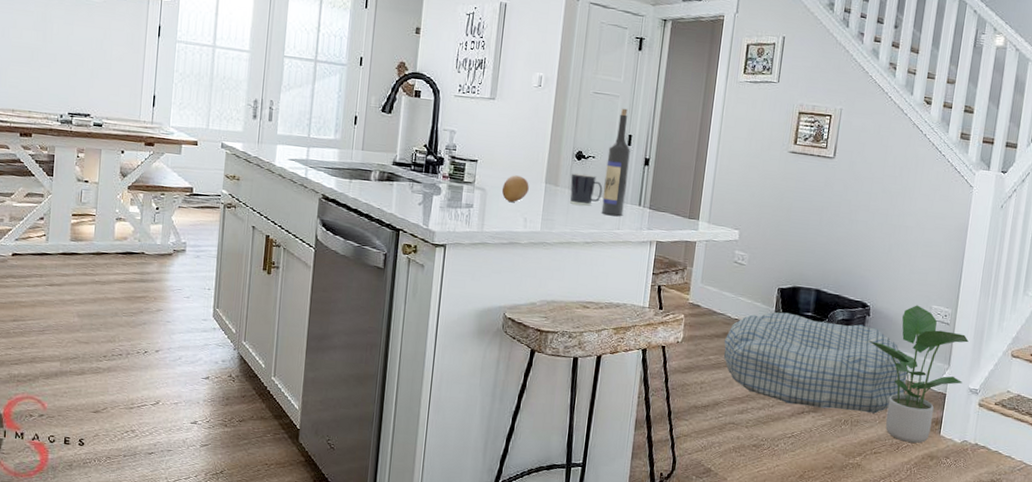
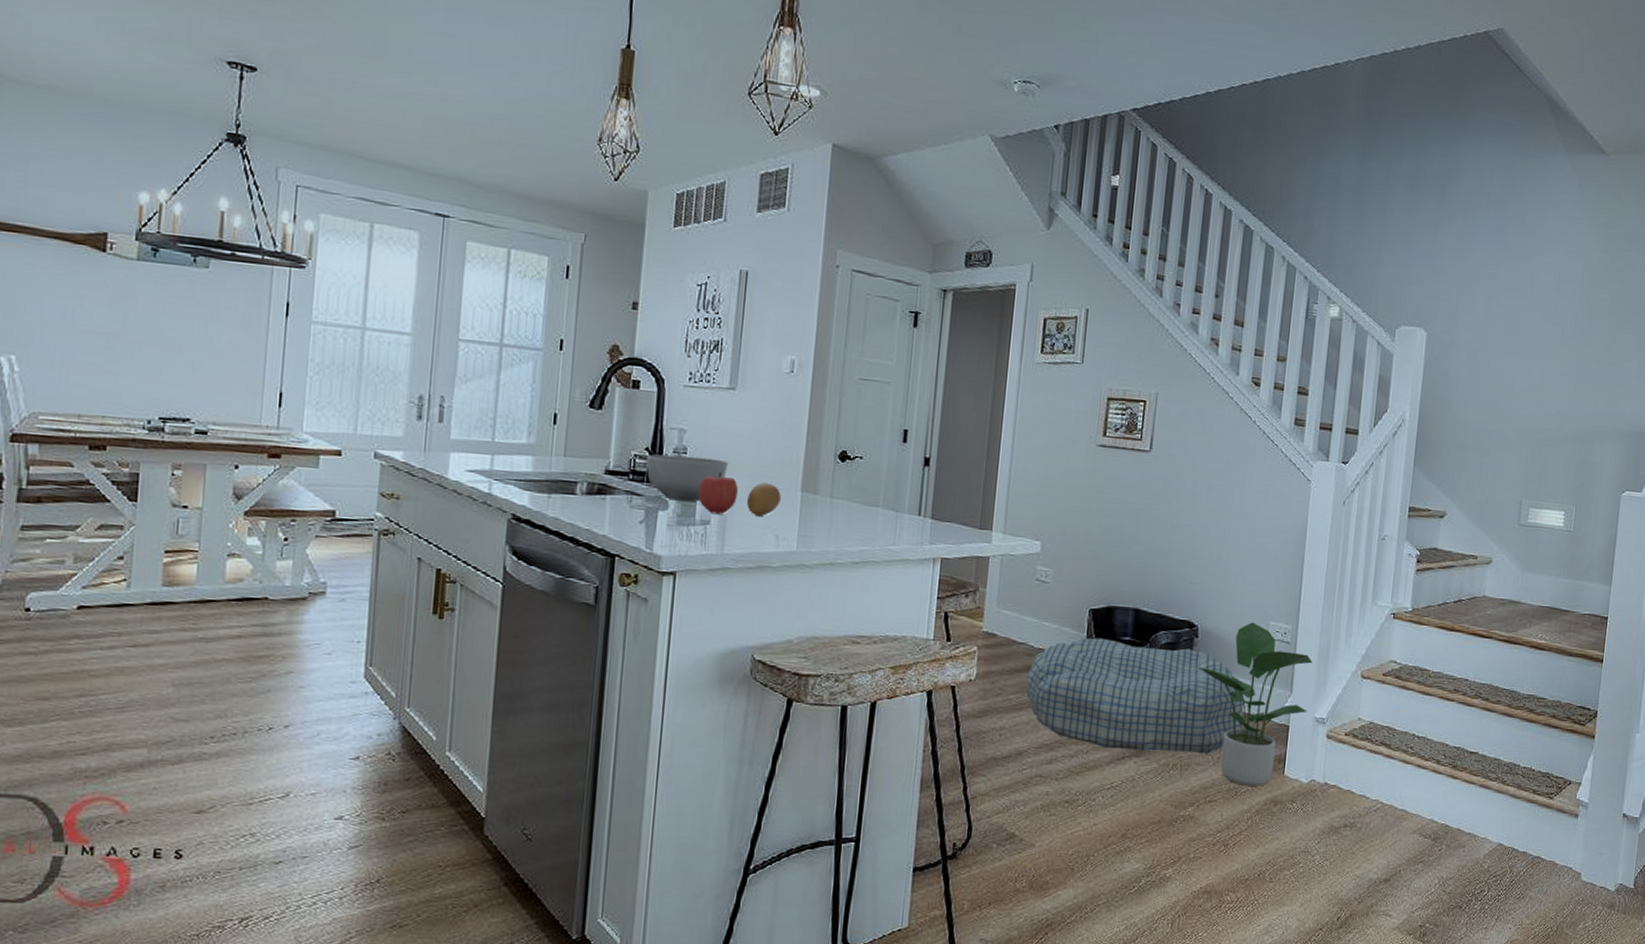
bowl: none [424,150,489,189] -> present [646,454,729,501]
fruit: none [464,166,495,200] -> present [698,472,738,515]
mug: present [569,172,603,206] -> none [832,477,873,519]
wine bottle: present [601,108,631,217] -> none [872,397,907,530]

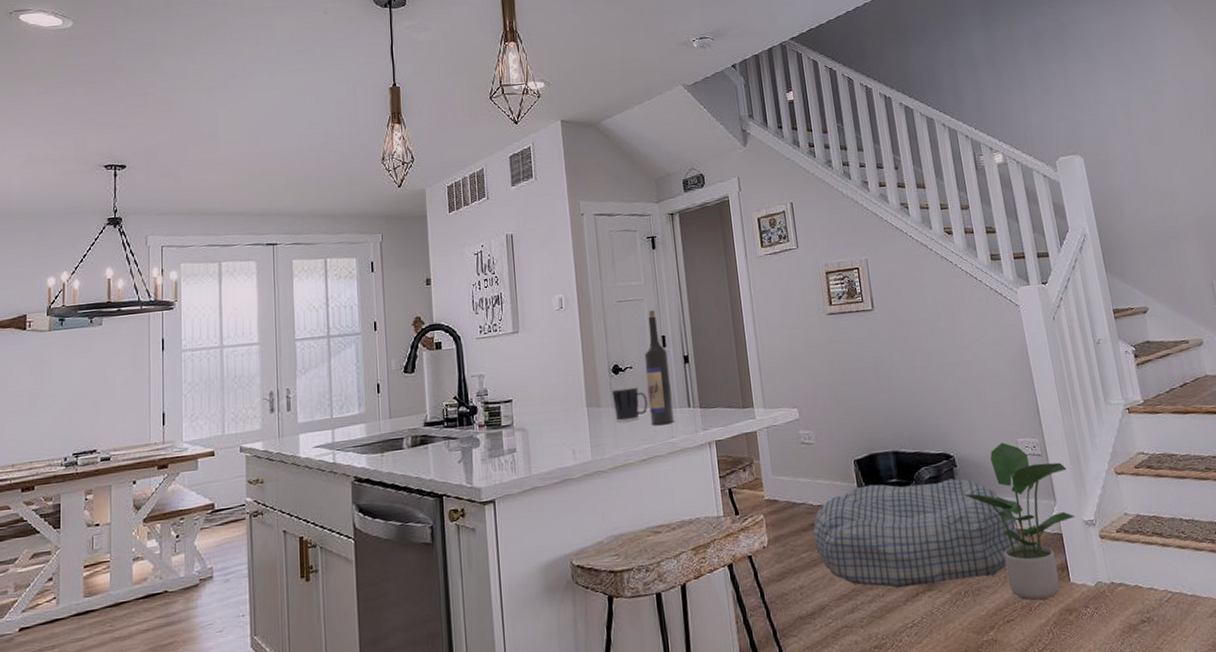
bowl: present [646,454,729,501] -> none [456,394,523,437]
fruit: present [698,472,738,515] -> none [501,405,535,442]
fruit: present [746,482,781,517] -> none [542,405,571,437]
mug: none [832,477,873,519] -> present [611,386,648,423]
wine bottle: none [872,397,907,530] -> present [644,310,674,426]

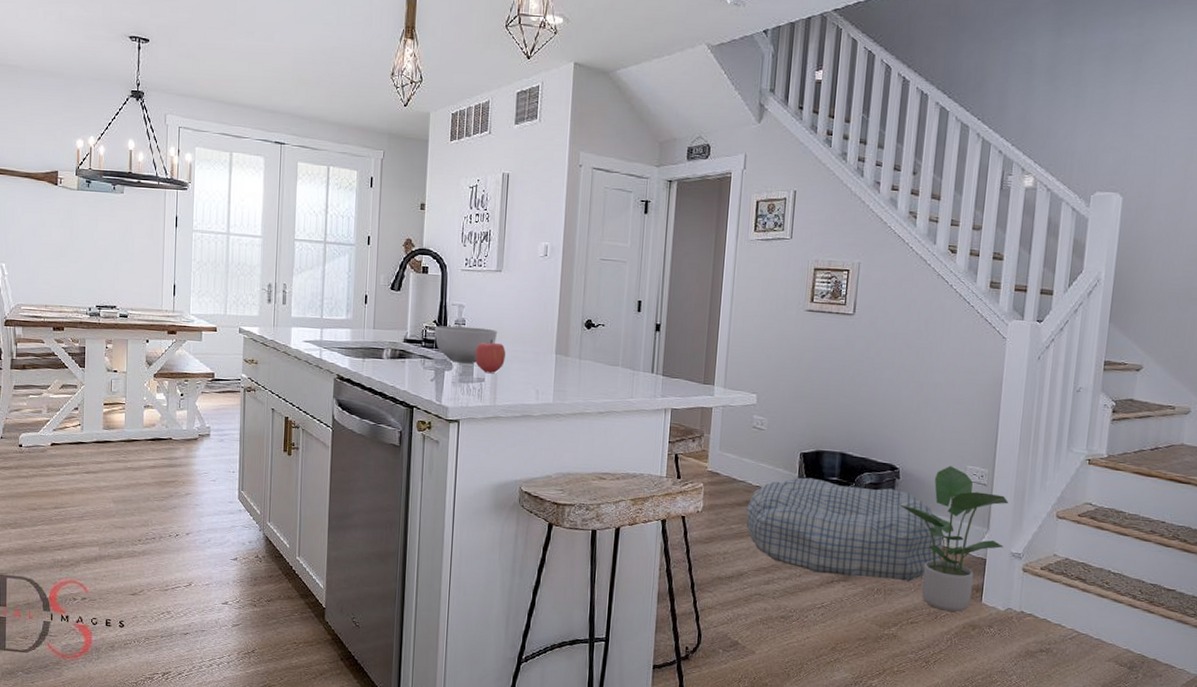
bowl: none [456,394,523,437] -> present [434,326,498,363]
fruit: none [501,405,535,442] -> present [475,339,506,374]
mug: present [611,386,648,423] -> none [580,342,614,376]
wine bottle: present [644,310,674,426] -> none [613,273,641,385]

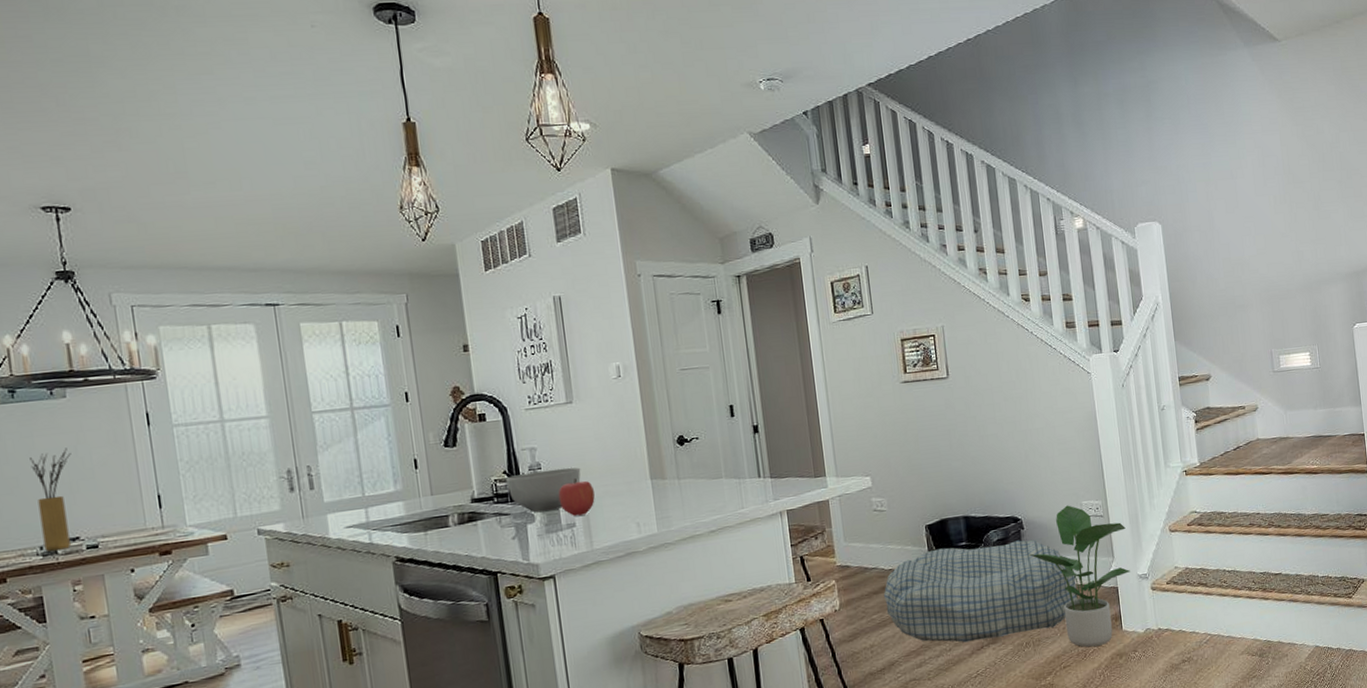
vase: none [92,234,120,314] -> present [30,448,71,553]

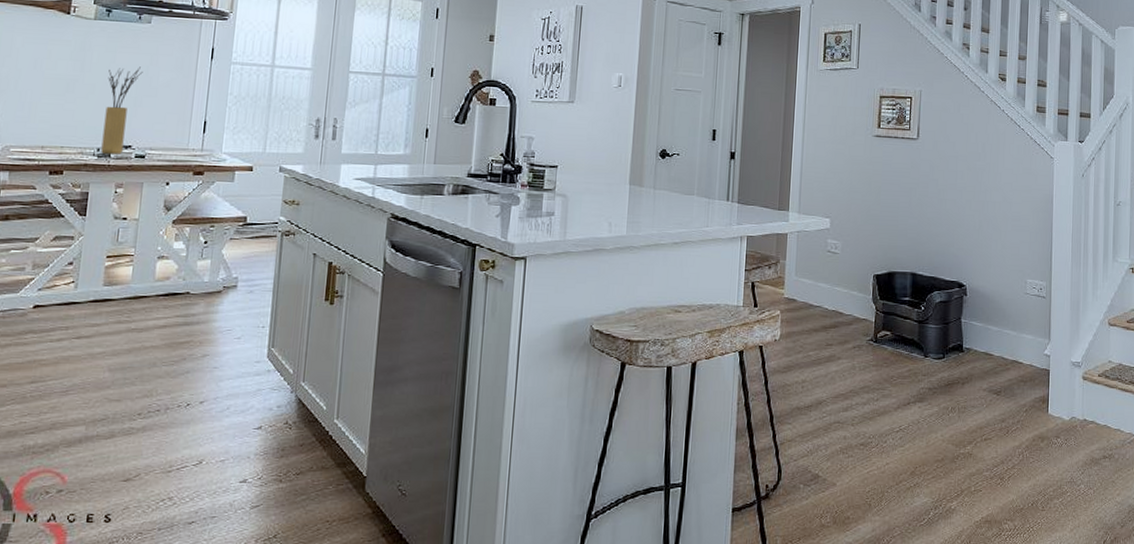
bowl: present [506,467,581,512] -> none [501,159,569,196]
fruit: present [558,479,595,517] -> none [544,172,577,207]
dog bed: present [883,540,1078,643] -> none [823,299,1010,398]
potted plant: present [1029,505,1130,648] -> none [968,280,1066,425]

